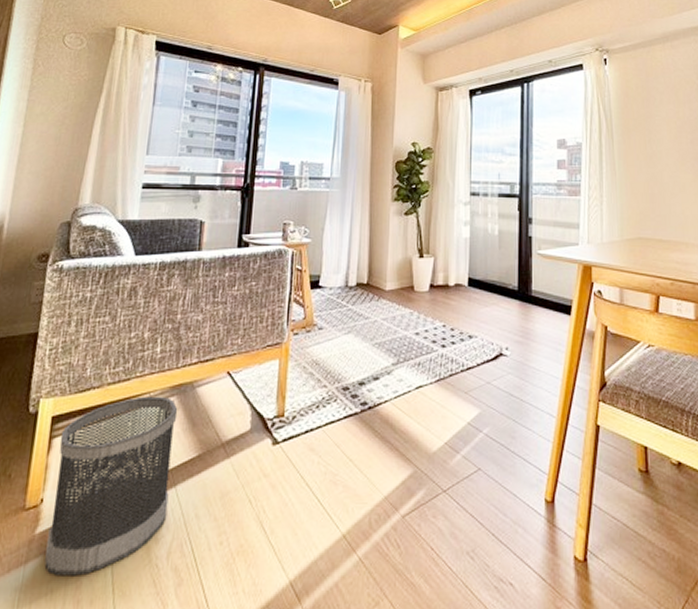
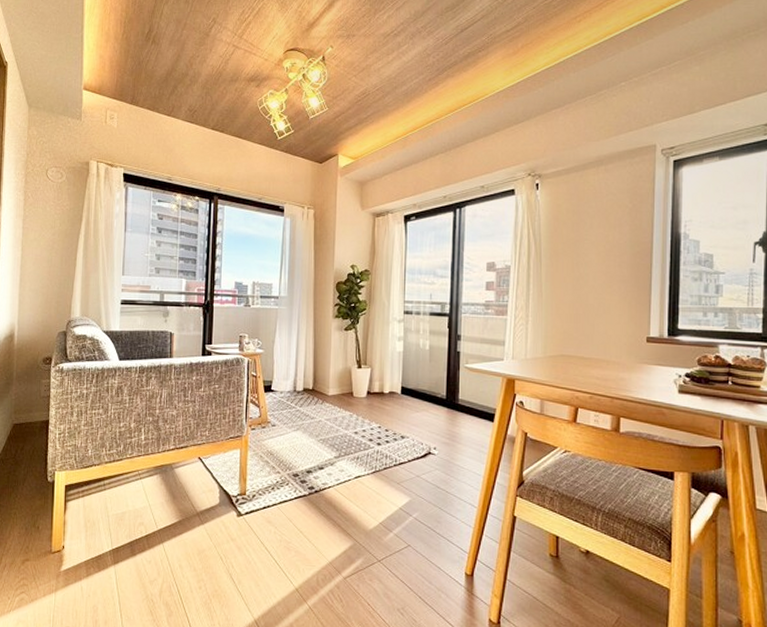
wastebasket: present [44,396,178,576] -> none [69,473,161,603]

